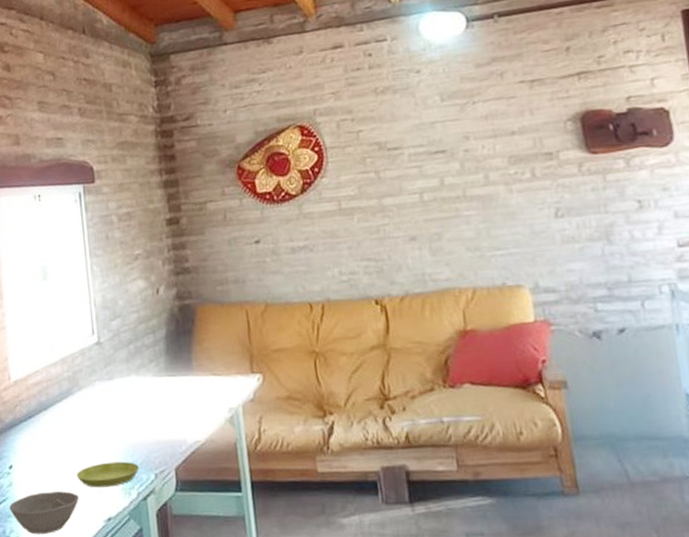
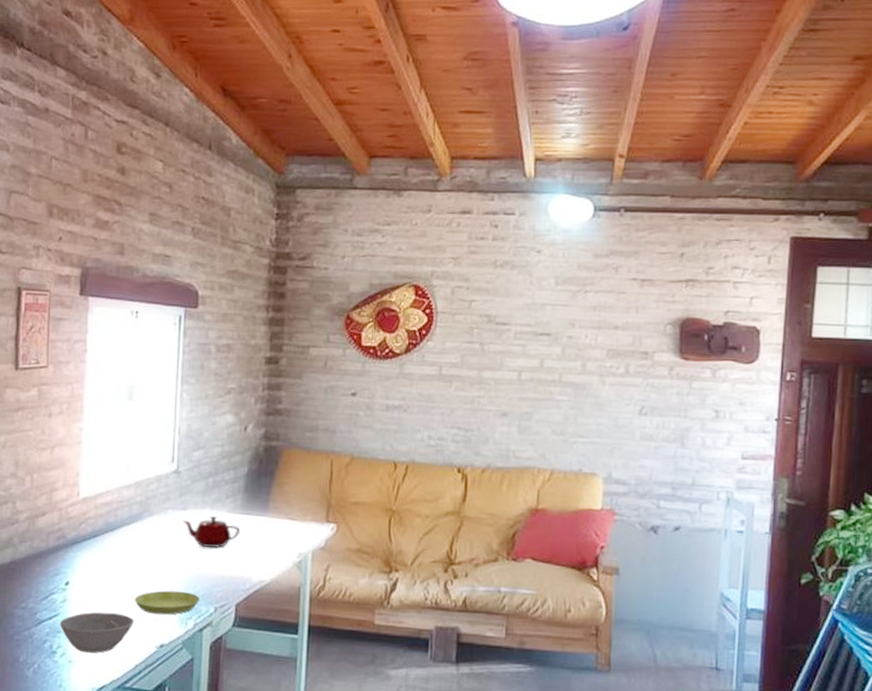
teapot: none [111,382,168,414] -> present [182,516,241,548]

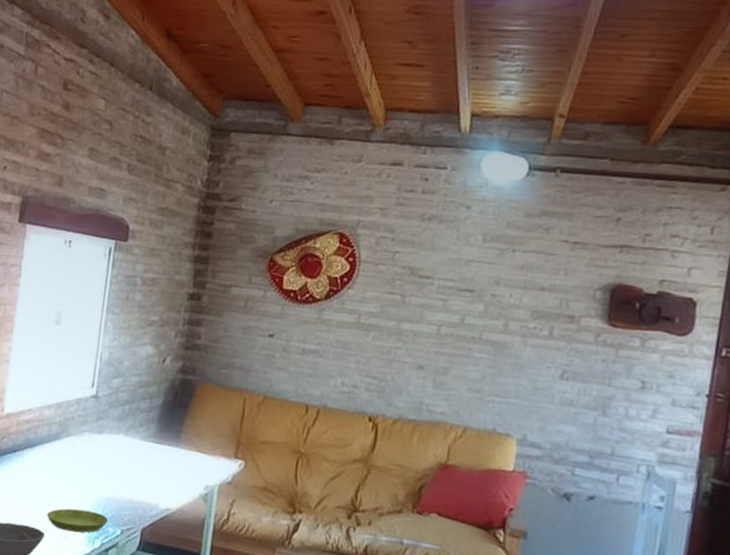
teapot: present [182,516,241,548] -> none [97,442,152,473]

